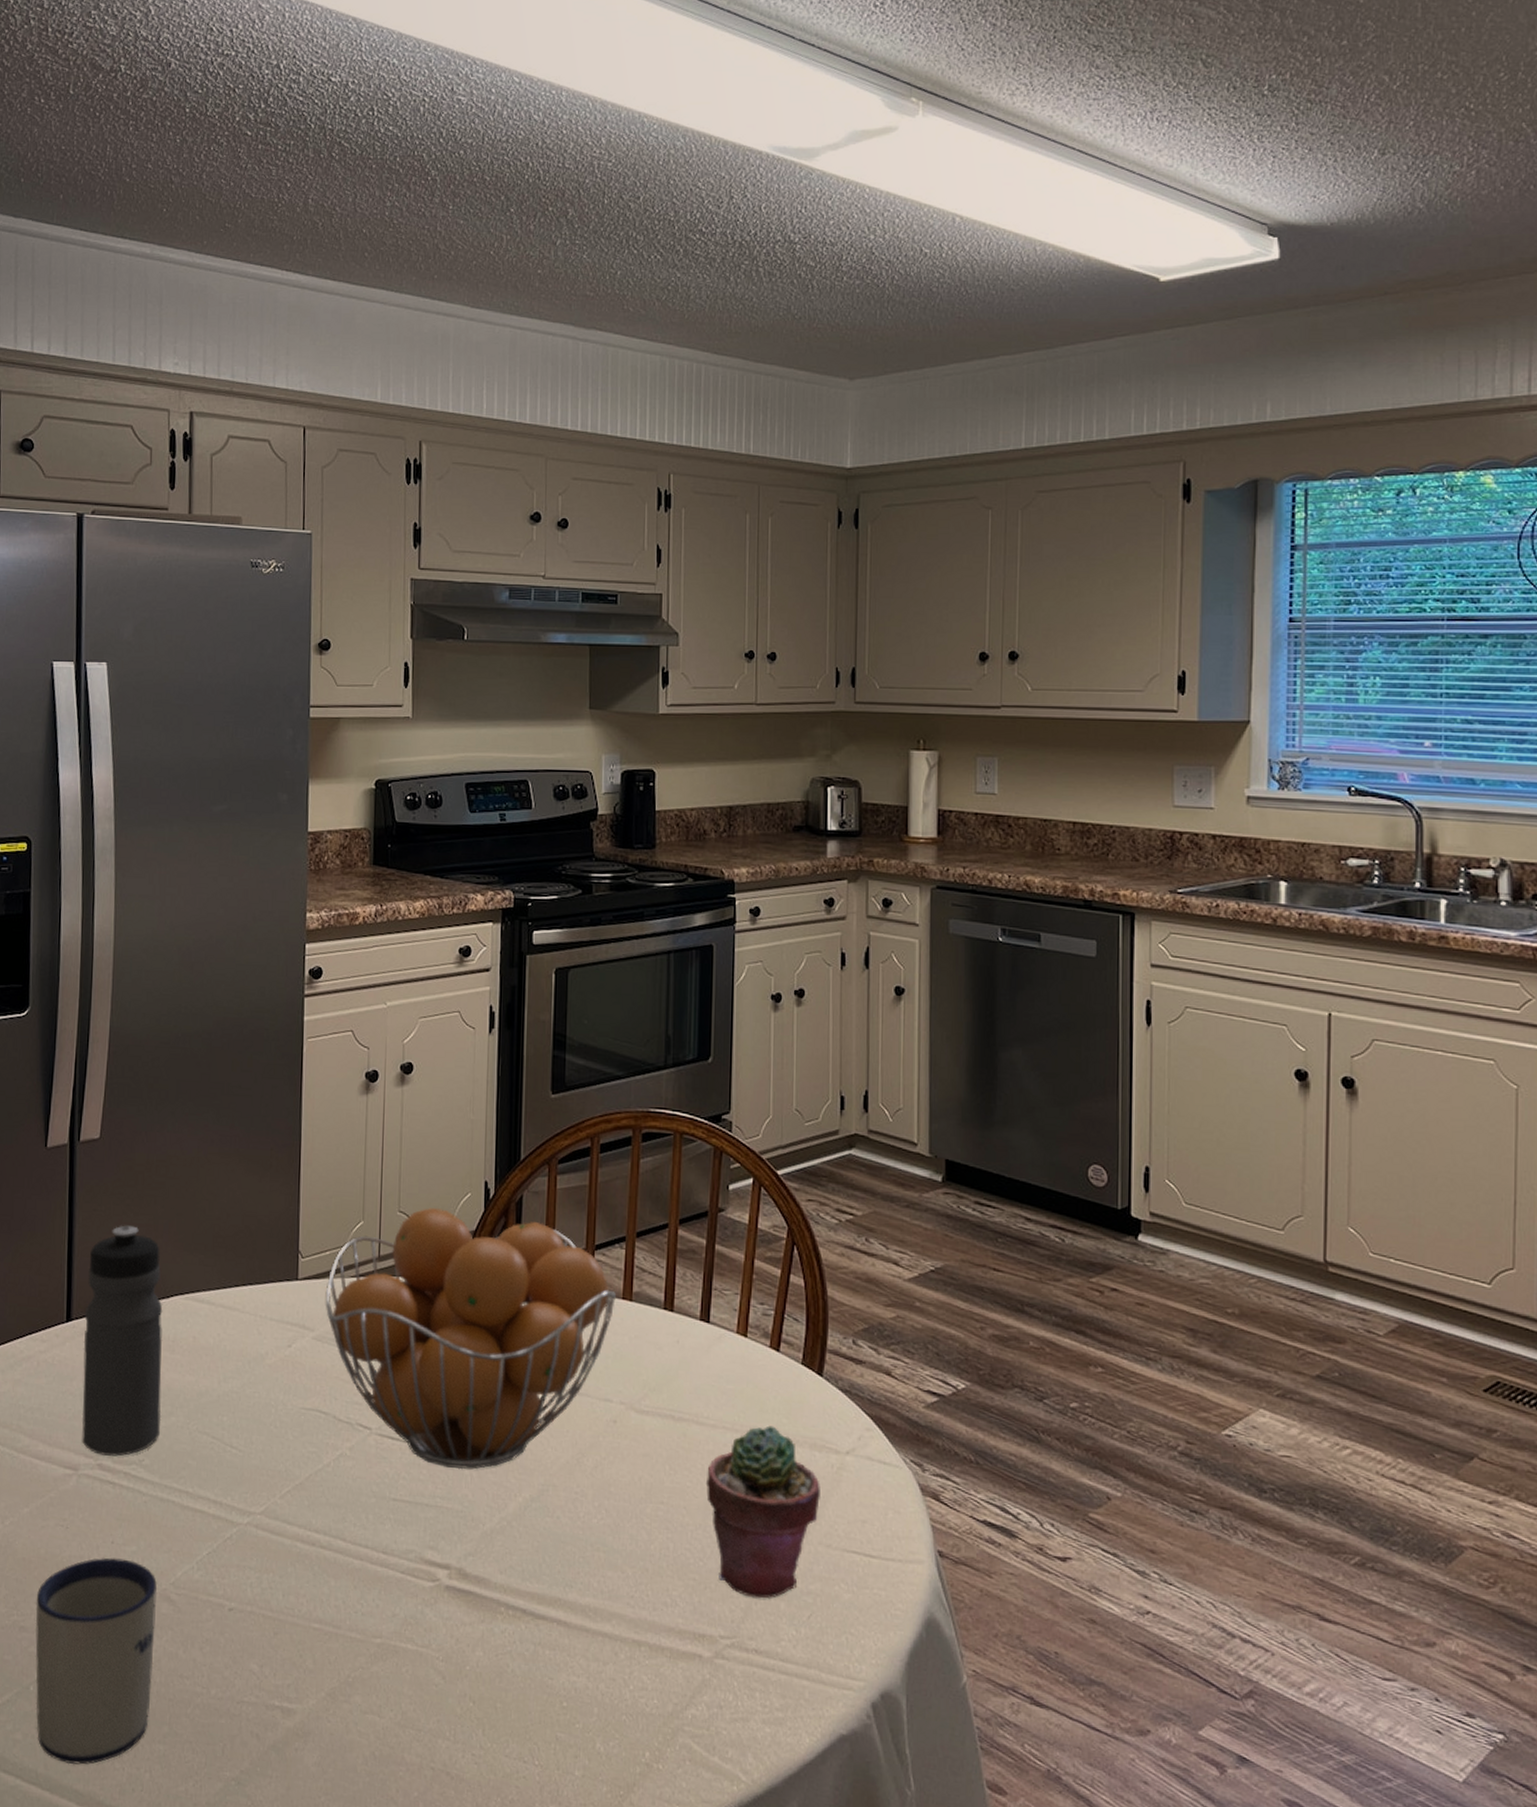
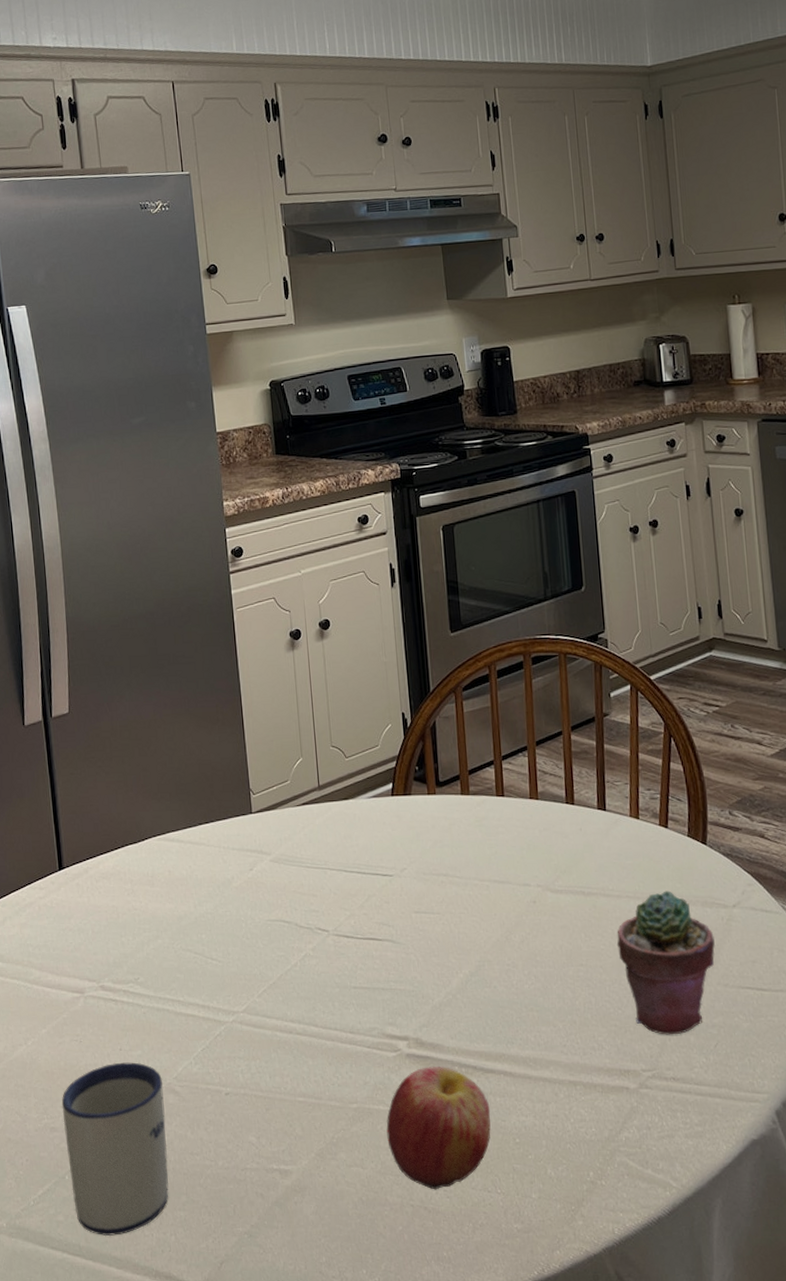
water bottle: present [81,1225,163,1457] -> none [72,783,150,978]
fruit basket: present [325,1208,616,1470] -> none [276,740,524,957]
apple: none [412,1603,537,1753] -> present [386,1066,491,1190]

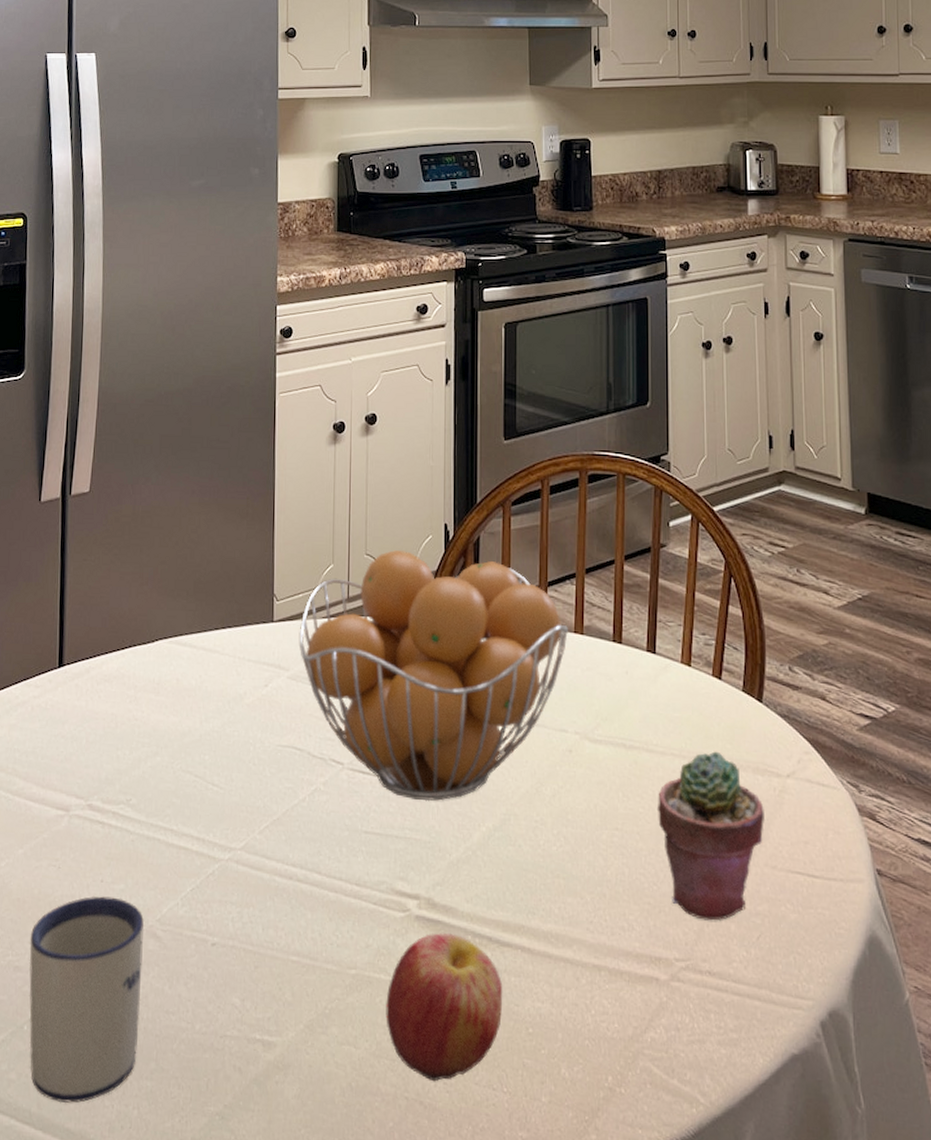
fruit basket: none [276,740,524,957] -> present [298,550,568,802]

